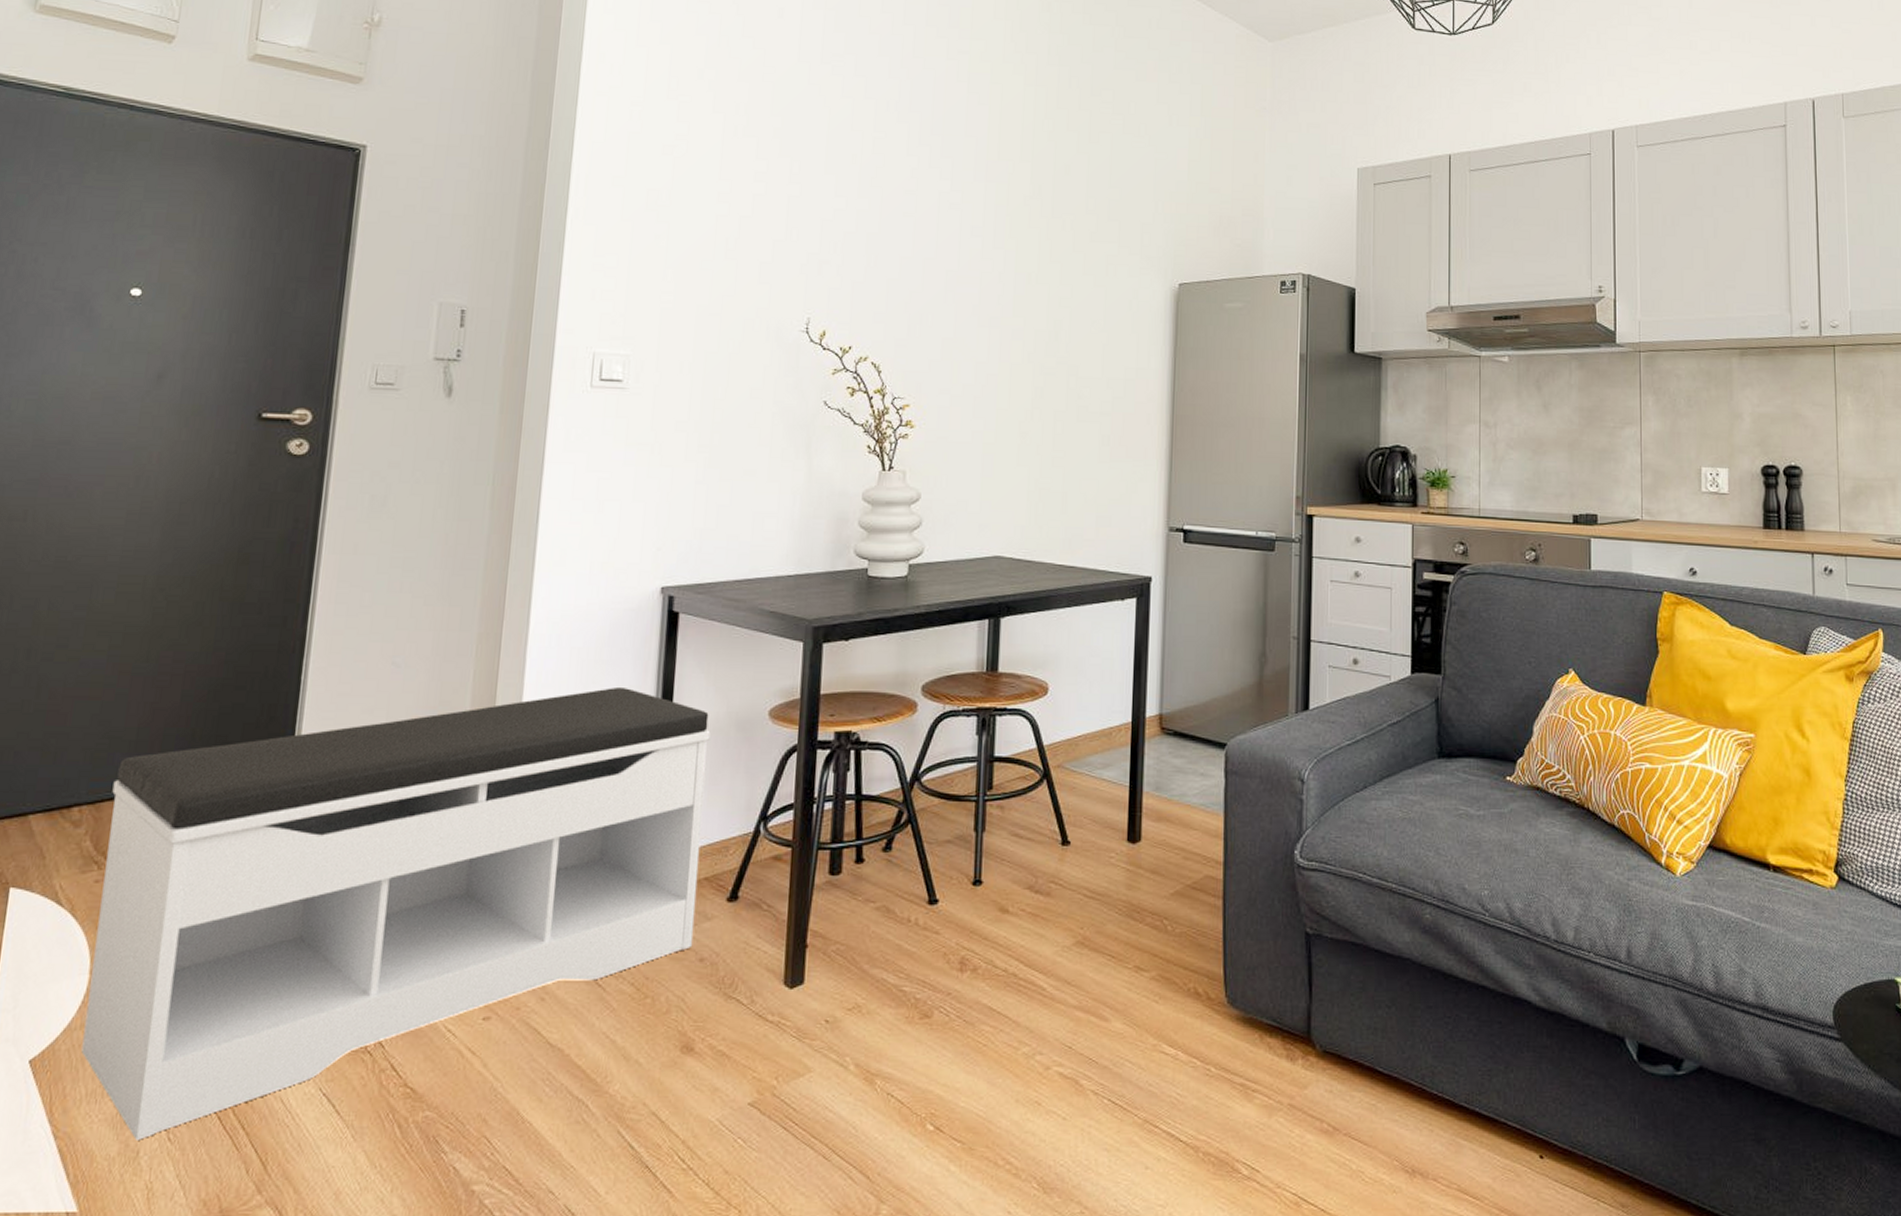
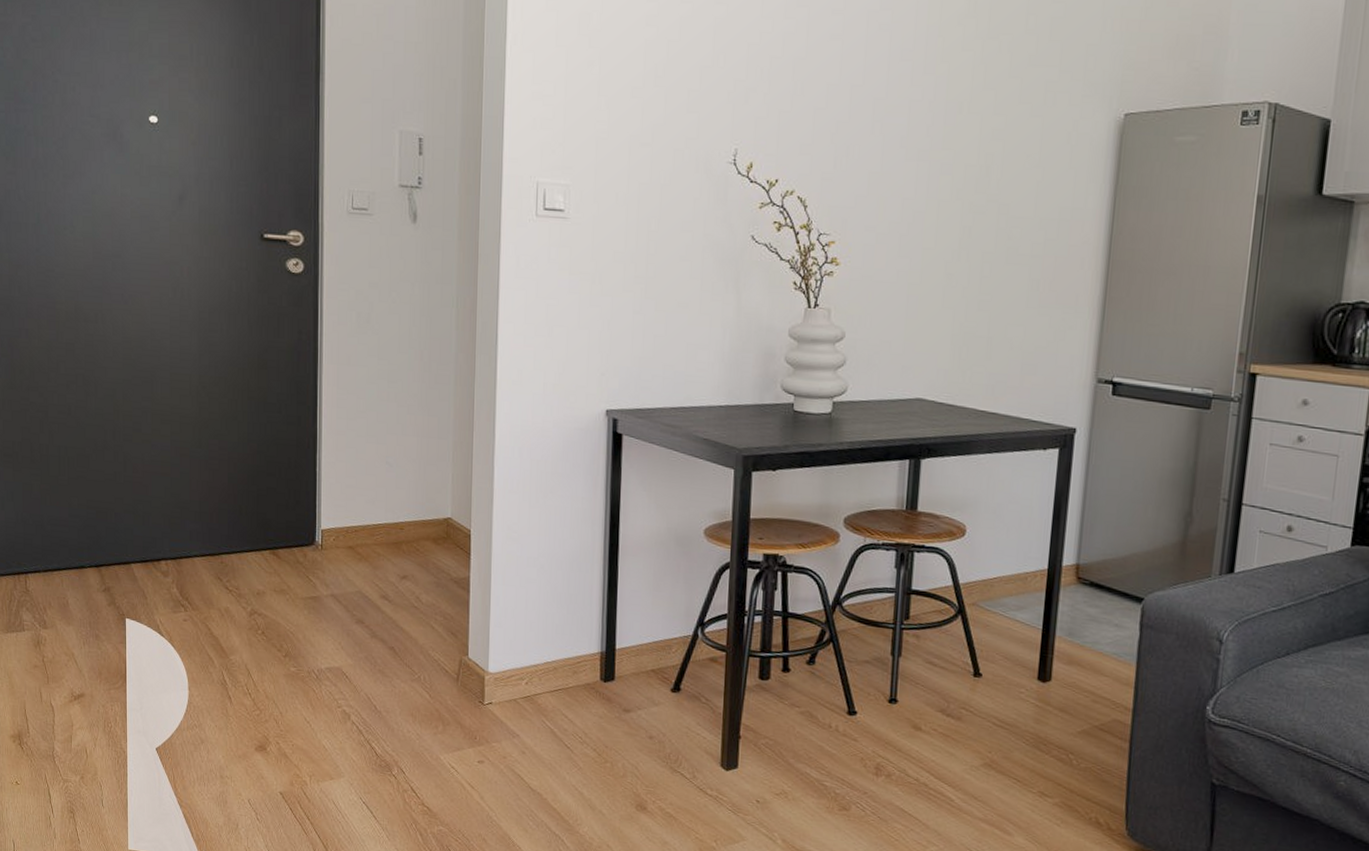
bench: present [81,686,711,1140] -> none [187,497,653,817]

